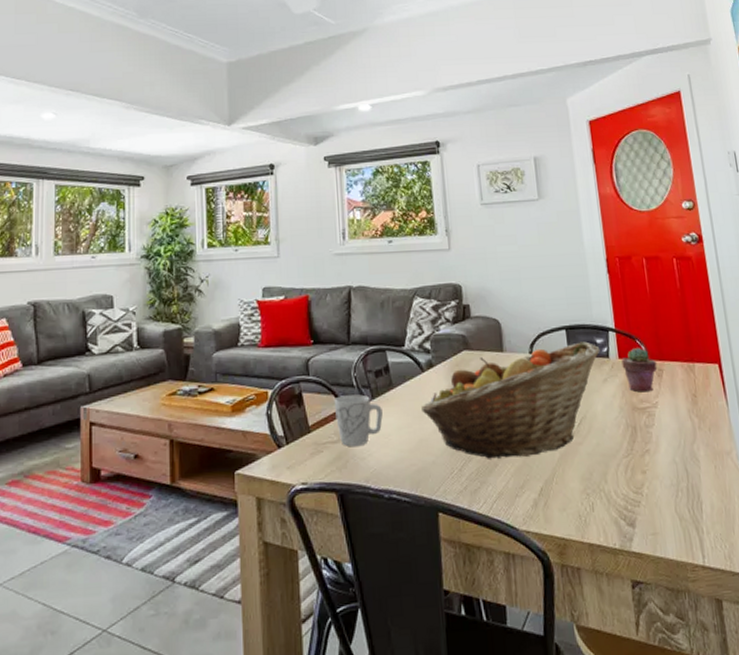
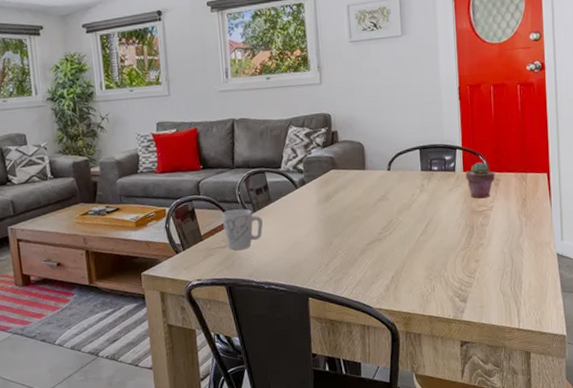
fruit basket: present [421,341,600,459] -> none [295,158,448,256]

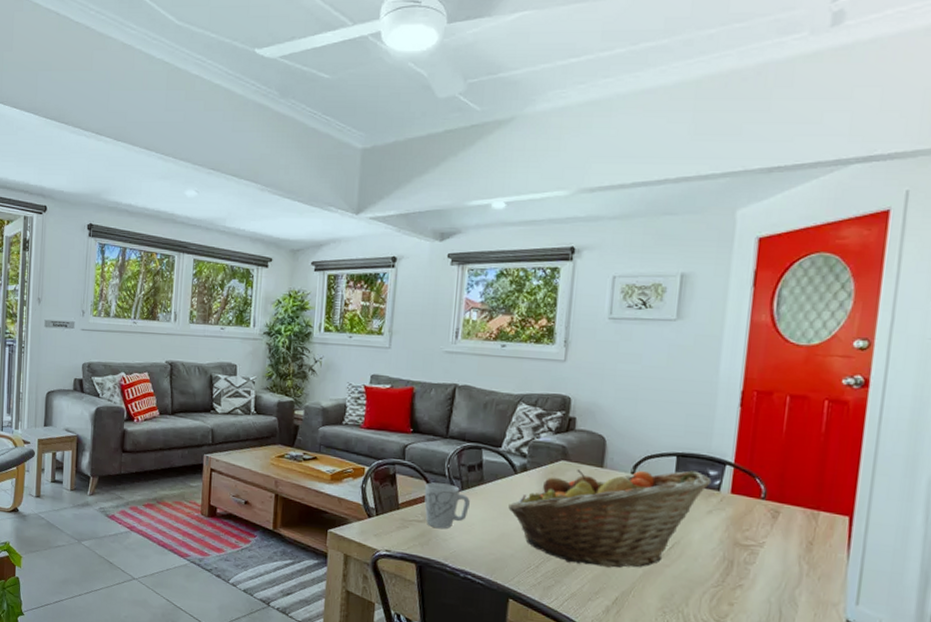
fruit basket: none [295,158,448,256] -> present [508,470,712,568]
potted succulent: present [465,161,495,199] -> none [733,485,775,531]

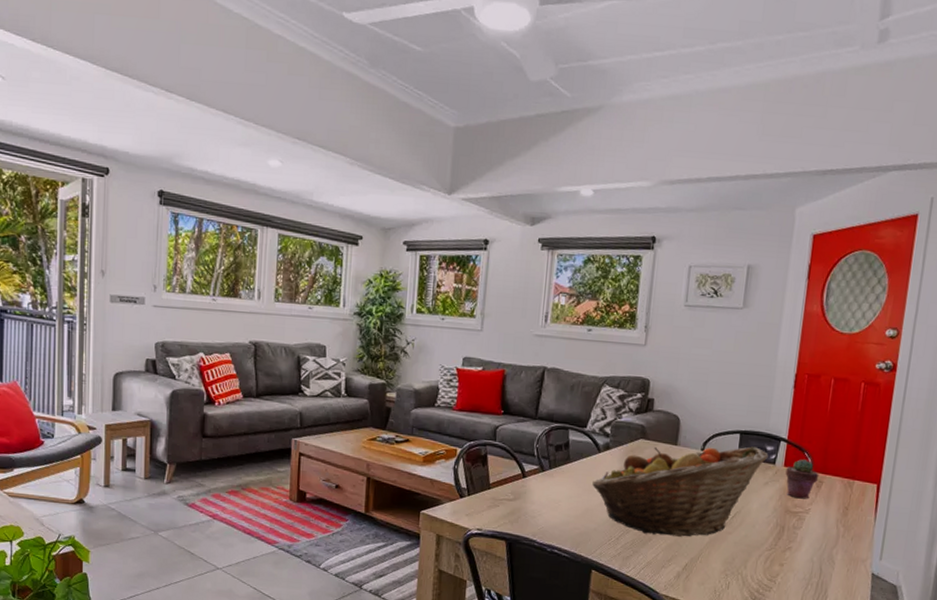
mug: present [424,482,470,529] -> none [514,462,557,506]
potted succulent: none [733,485,775,531] -> present [785,458,819,499]

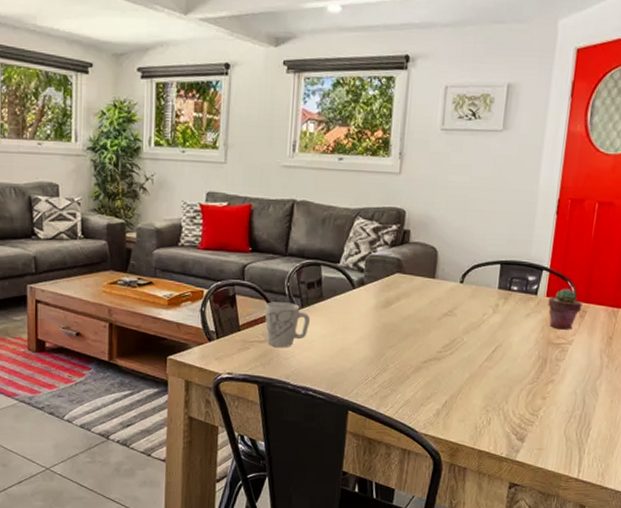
mug: none [514,462,557,506] -> present [265,302,310,347]
fruit basket: present [592,446,769,537] -> none [347,277,530,373]

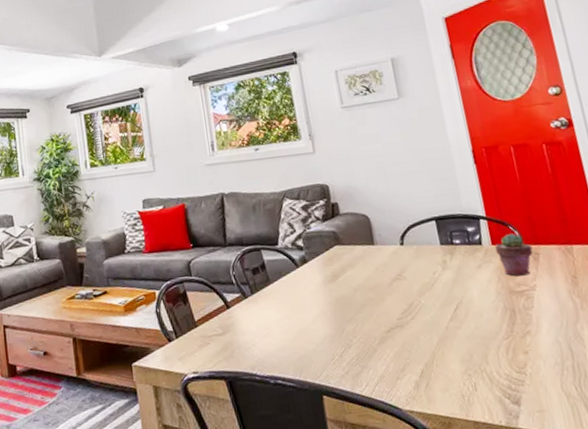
mug: present [265,302,310,347] -> none [216,291,263,338]

